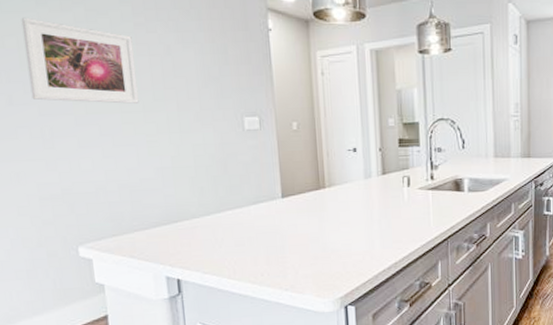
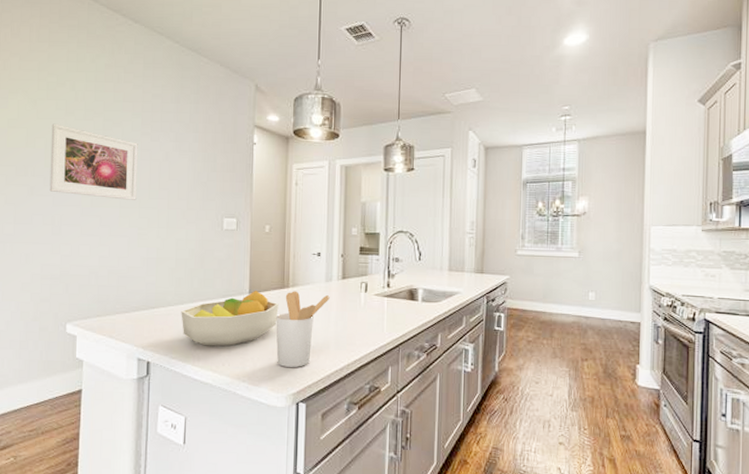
fruit bowl: none [208,194,316,257] -> present [181,291,279,346]
utensil holder: none [314,191,371,271] -> present [276,291,330,367]

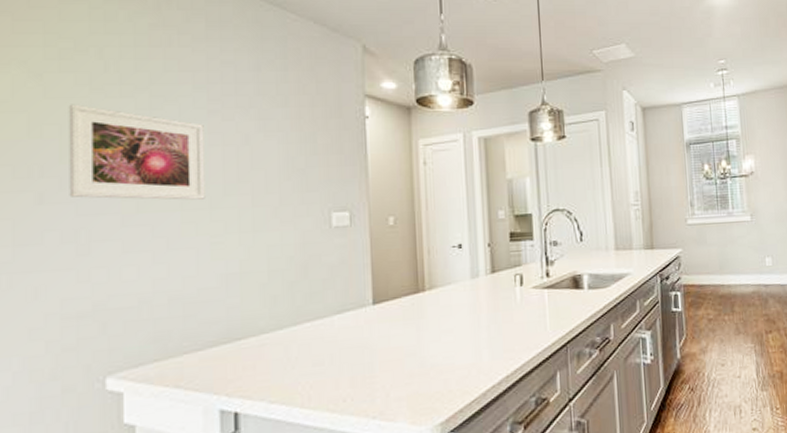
fruit bowl: present [181,291,279,346] -> none [280,300,414,380]
utensil holder: present [276,291,330,367] -> none [411,294,478,392]

